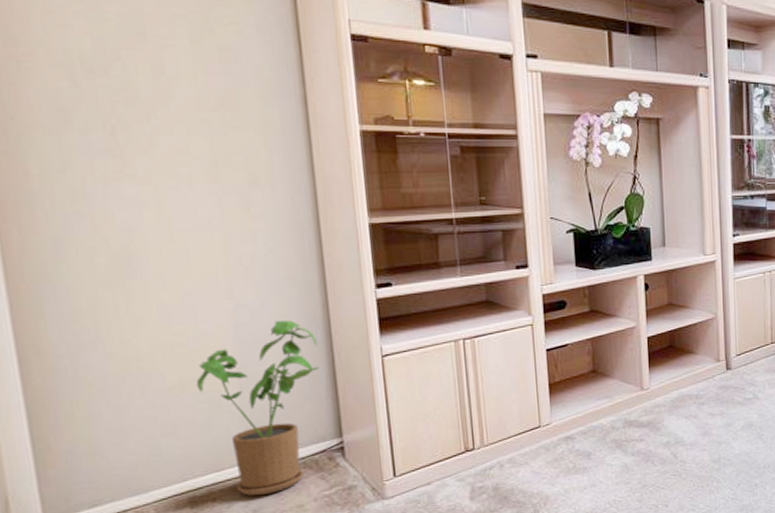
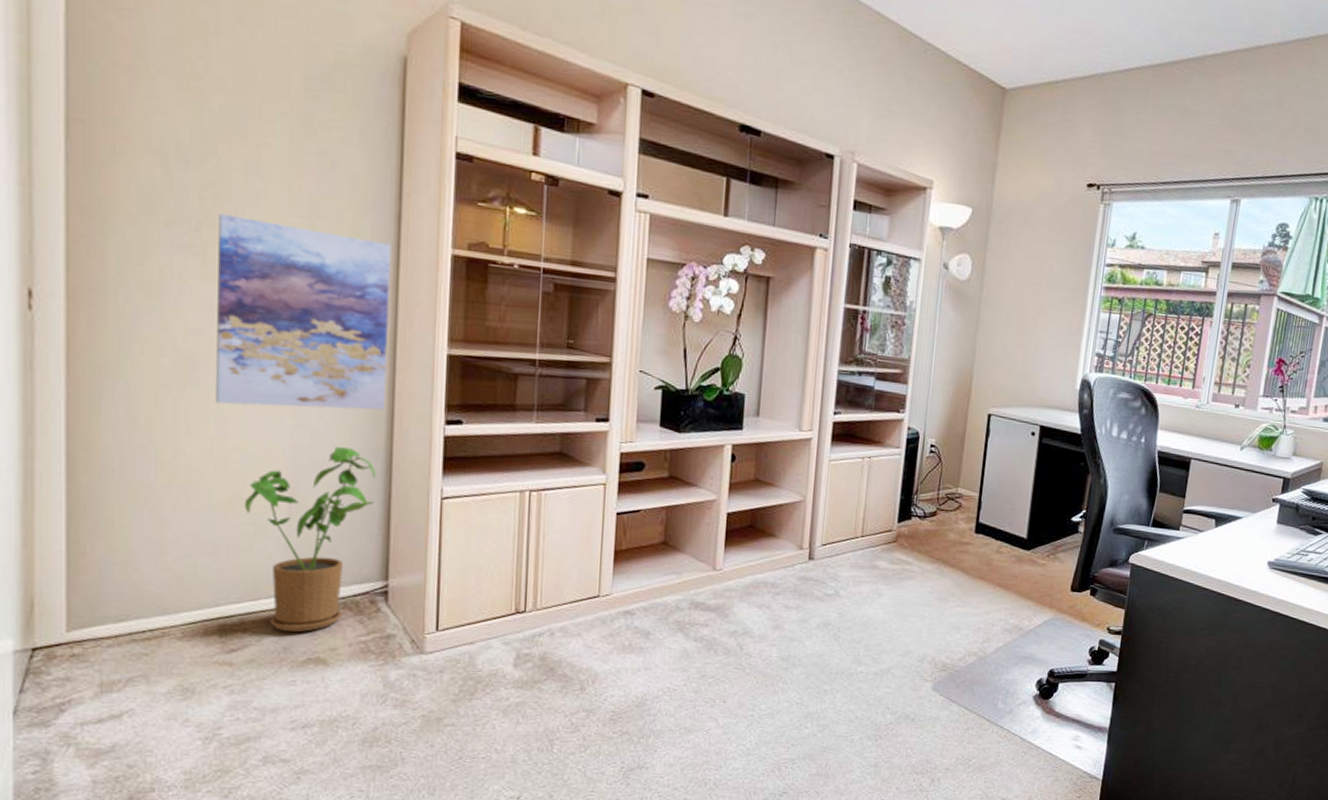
wall art: none [131,115,318,295] -> present [214,213,391,410]

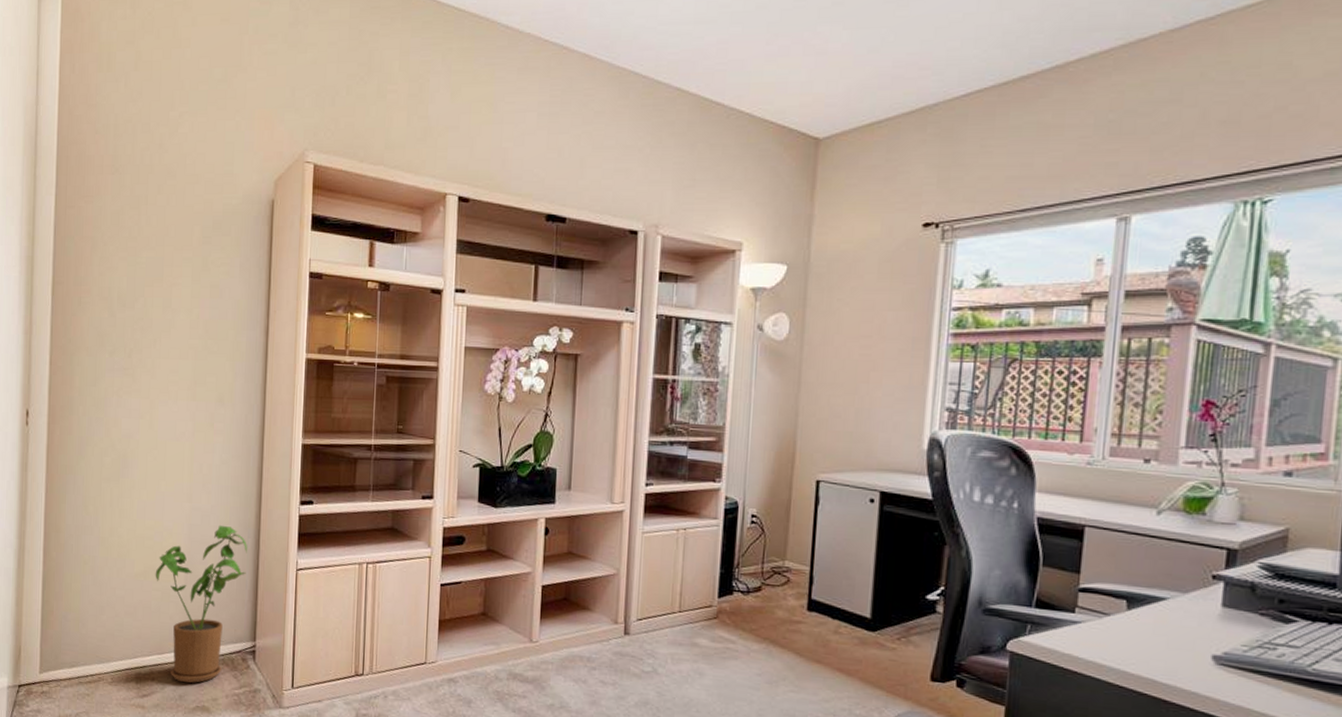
wall art: present [214,213,391,410] -> none [137,341,261,494]

